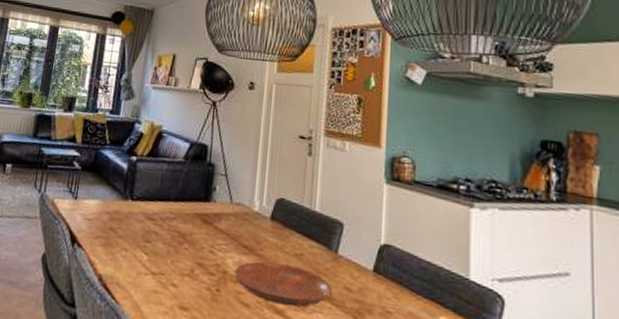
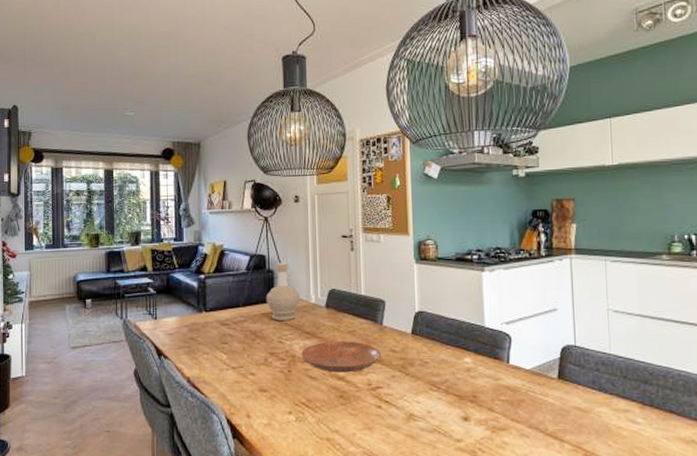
bottle: none [201,156,242,228] -> present [266,262,300,321]

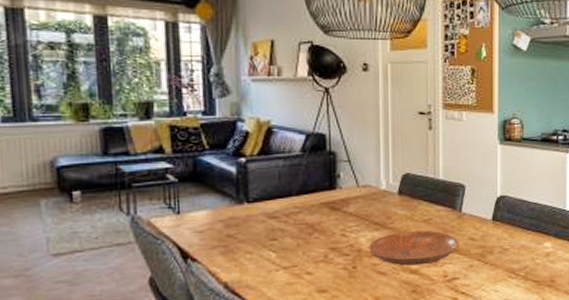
bottle: present [266,262,300,321] -> none [326,143,368,211]

